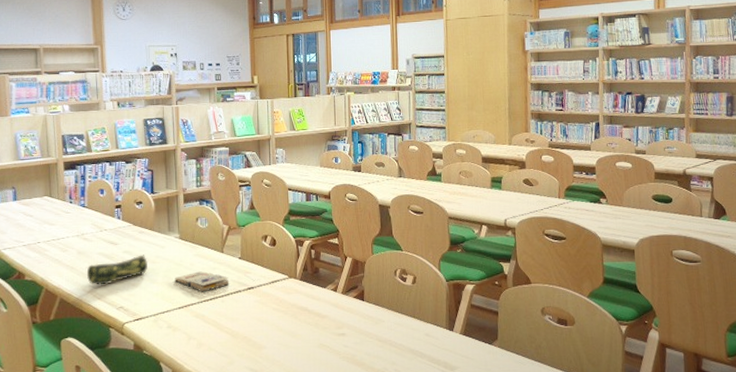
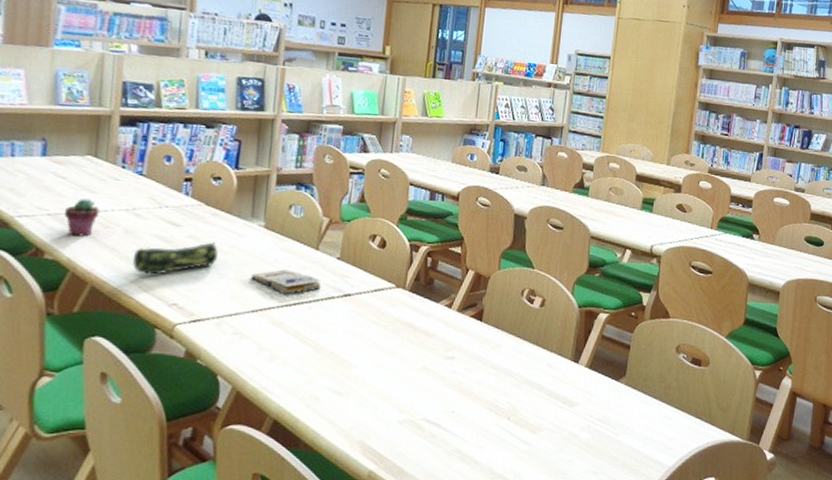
potted succulent: none [34,230,59,260] -> present [64,198,100,237]

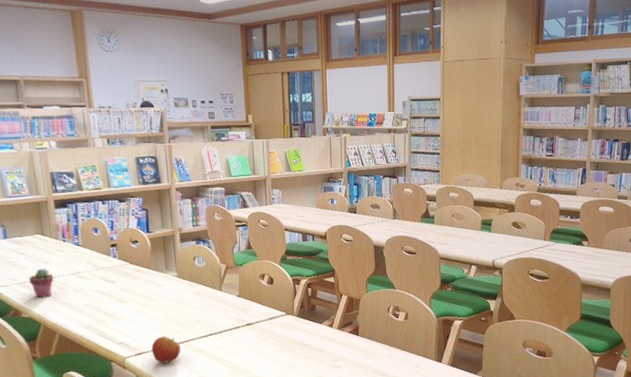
pencil case: present [132,242,218,275] -> none [84,292,146,322]
apple: none [213,301,253,336] -> present [151,336,181,363]
paperback book: present [251,269,321,295] -> none [174,308,228,328]

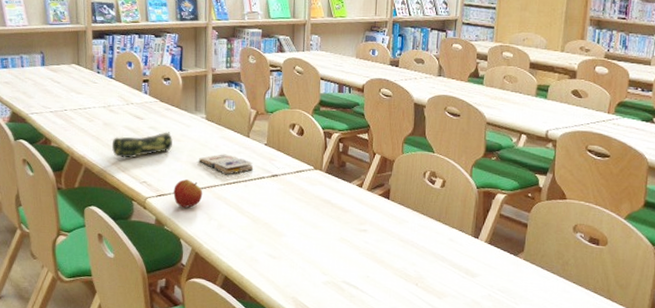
potted succulent: present [28,268,54,298] -> none [61,98,85,129]
pencil case: none [84,292,146,322] -> present [111,132,173,159]
paperback book: none [174,308,228,328] -> present [199,154,254,175]

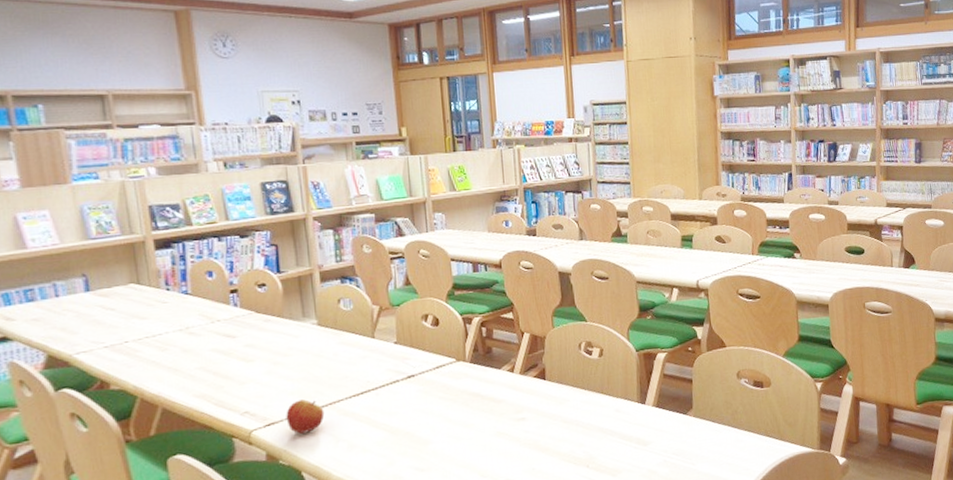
pencil case: present [111,132,173,159] -> none [196,347,278,389]
paperback book: present [199,154,254,175] -> none [314,361,384,386]

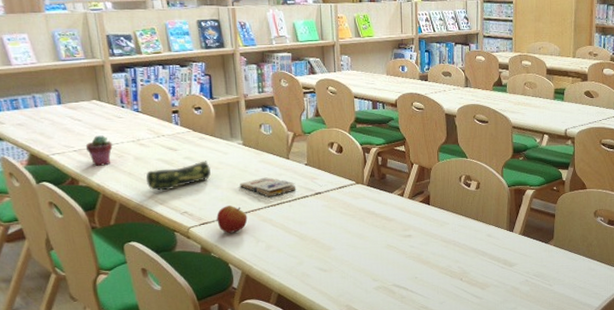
potted succulent: none [119,325,155,364] -> present [85,135,113,166]
pencil case: none [196,347,278,389] -> present [145,161,211,191]
paperback book: none [314,361,384,386] -> present [240,177,296,198]

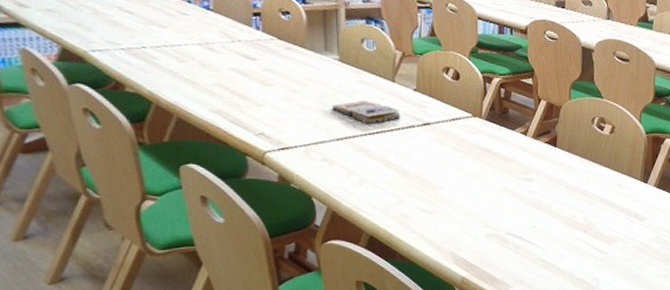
potted succulent: present [85,135,113,166] -> none [137,33,173,70]
pencil case: present [145,161,211,191] -> none [213,75,296,106]
apple: present [217,206,248,233] -> none [300,130,339,162]

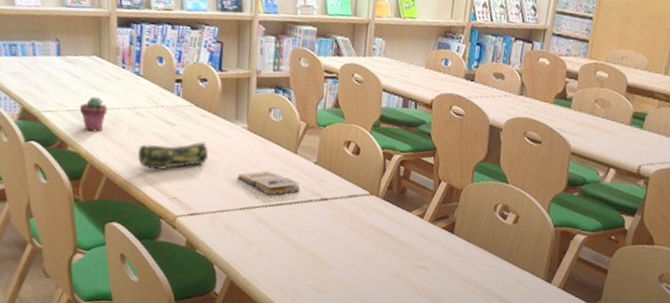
potted succulent: none [137,33,173,70] -> present [79,96,108,132]
pencil case: none [213,75,296,106] -> present [137,142,208,170]

